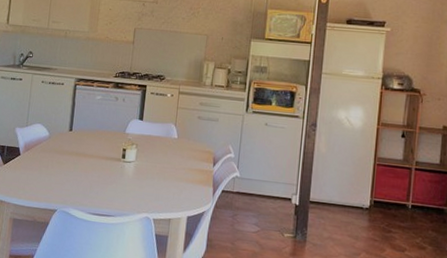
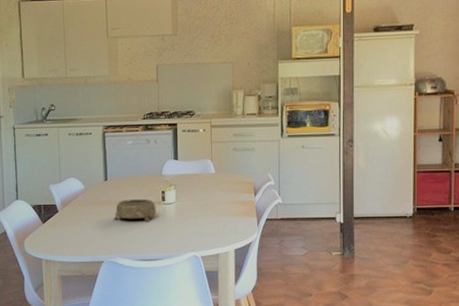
decorative bowl: none [73,152,116,177] -> present [114,199,156,222]

